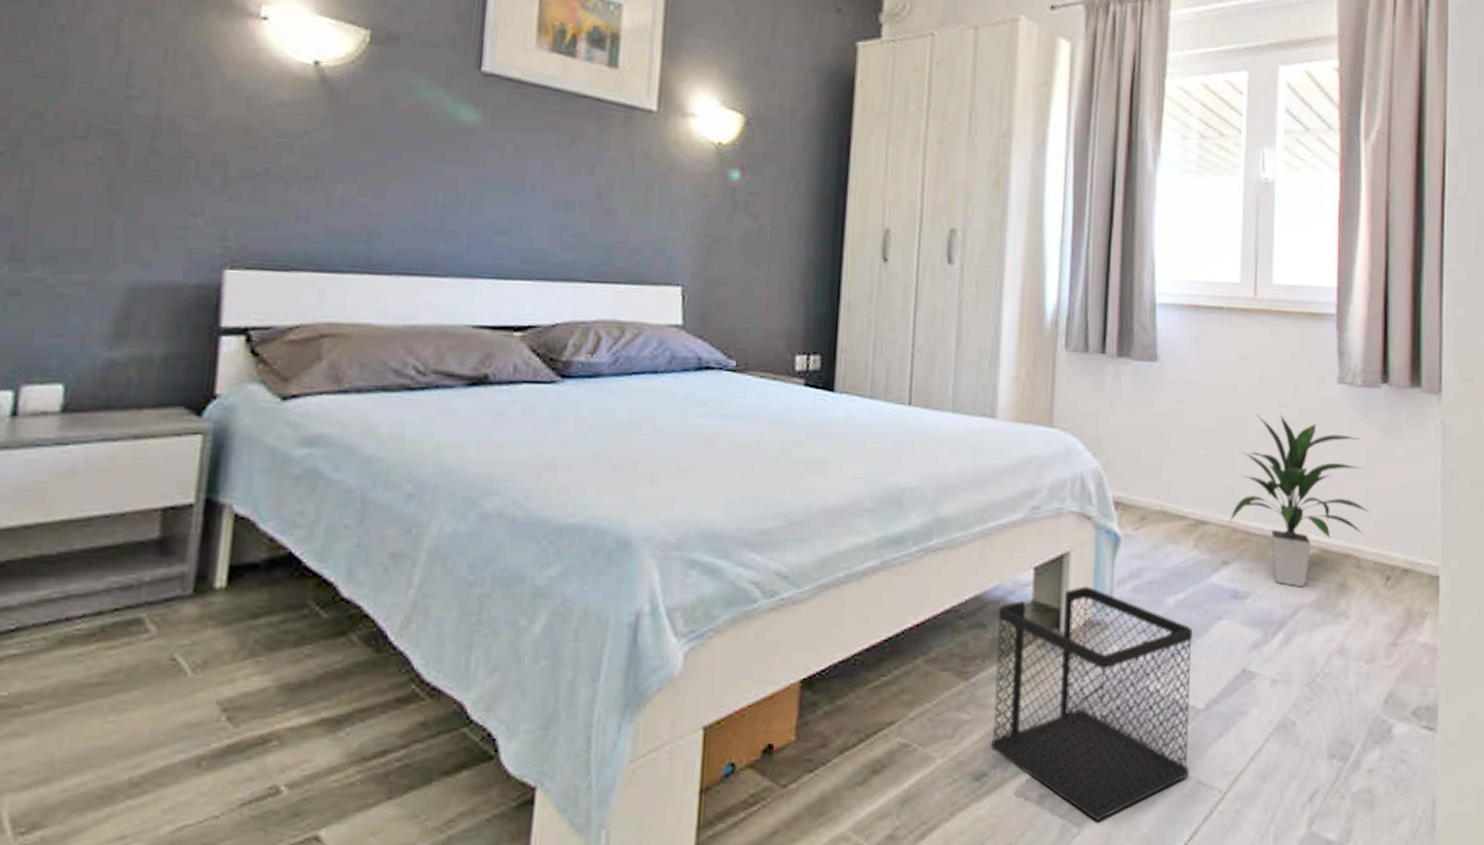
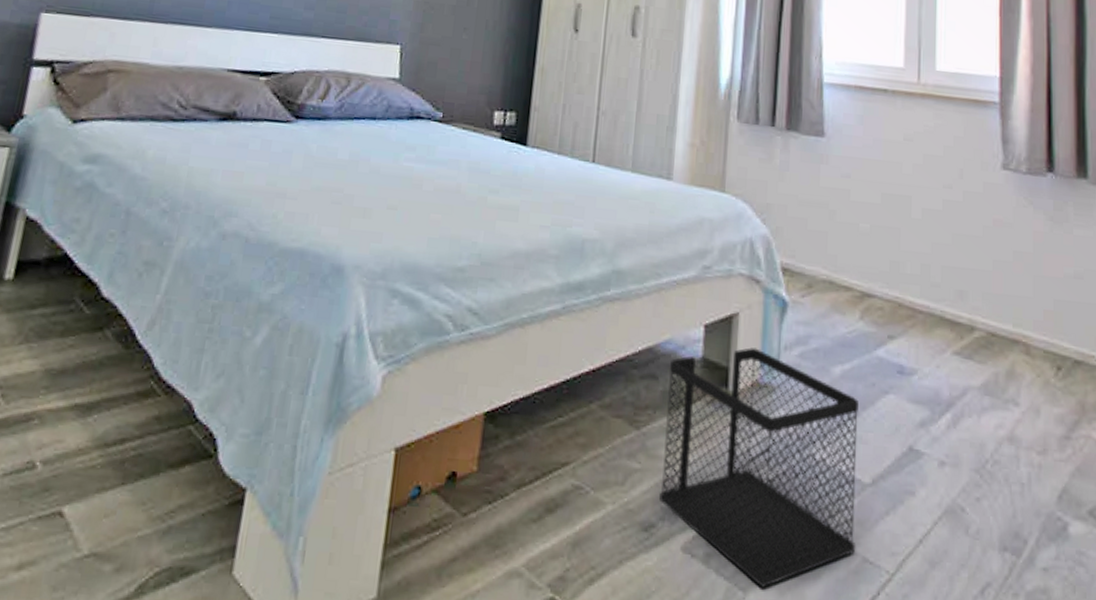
indoor plant: present [1228,413,1370,588] -> none [894,193,1038,370]

